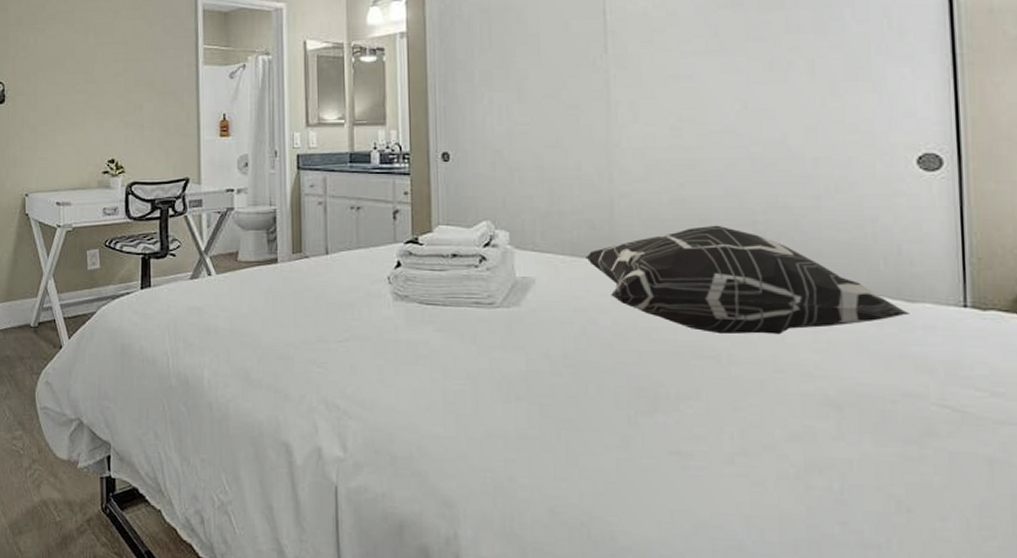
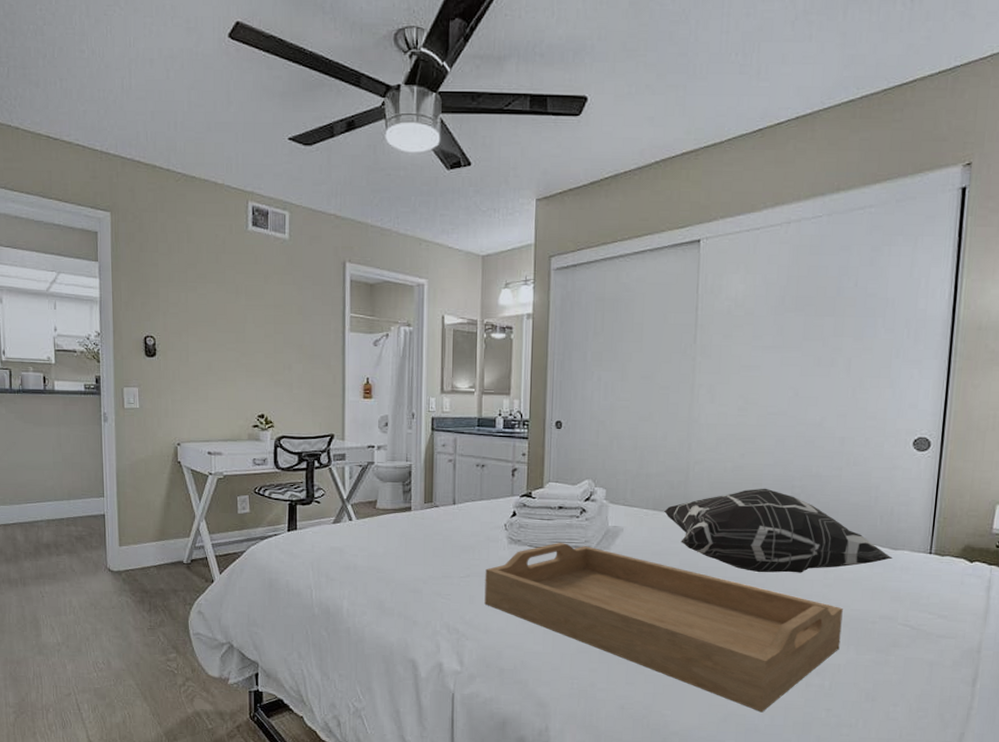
serving tray: none [367,298,849,523] -> present [484,543,843,712]

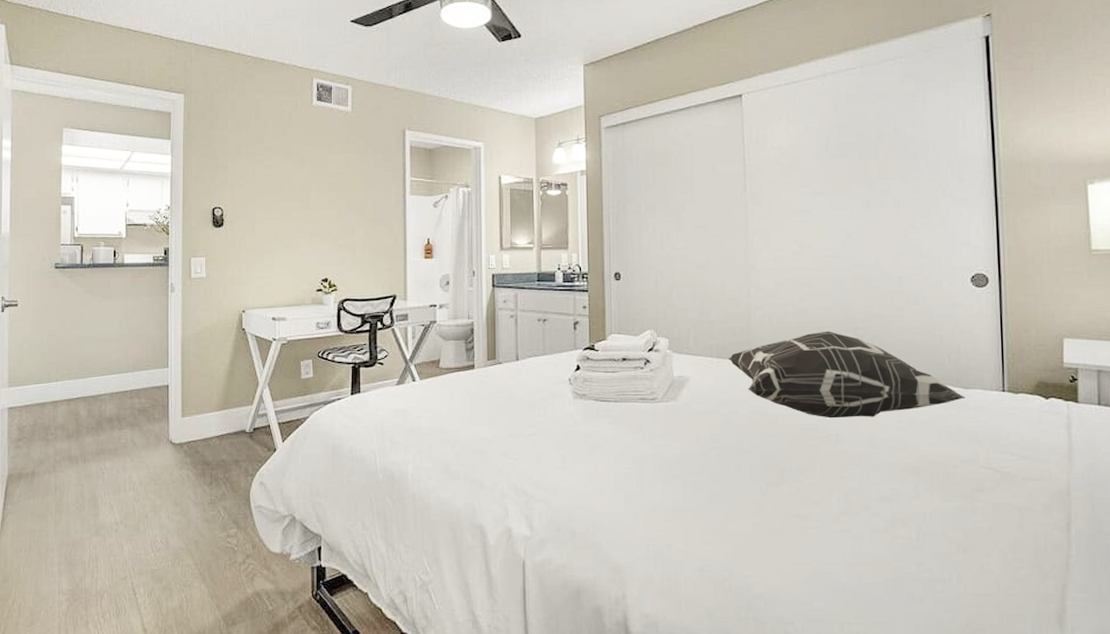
serving tray: present [484,543,843,712] -> none [551,395,923,569]

